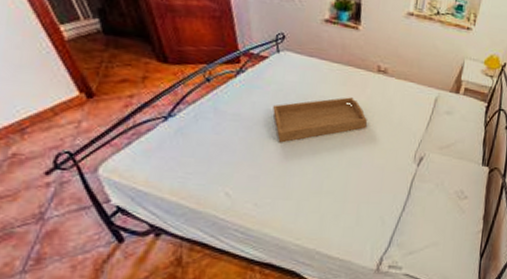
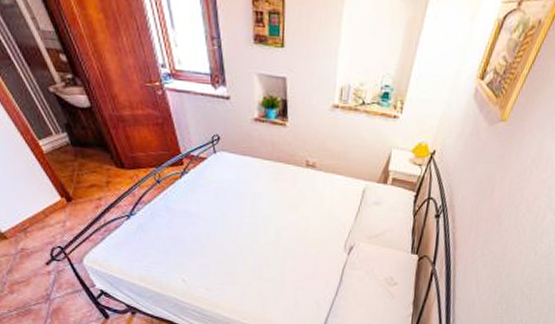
serving tray: present [273,97,367,143] -> none [215,192,299,236]

